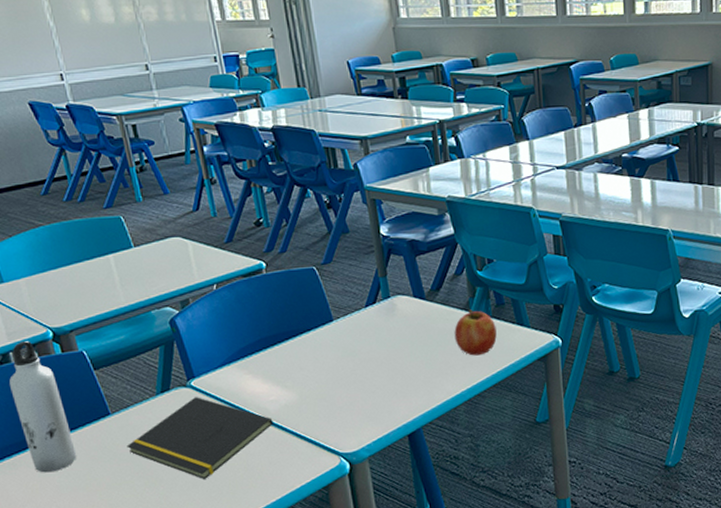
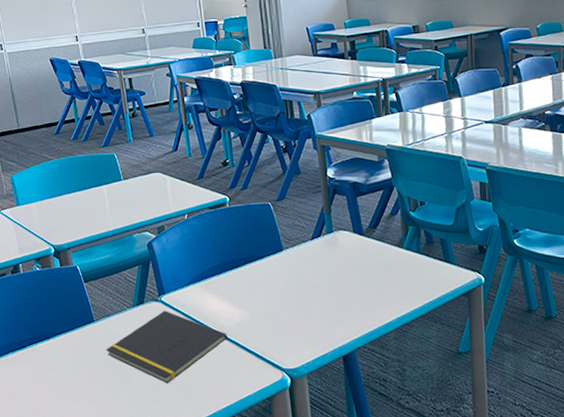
water bottle: present [9,341,77,473] -> none [18,255,66,368]
fruit: present [454,309,497,356] -> none [388,246,426,288]

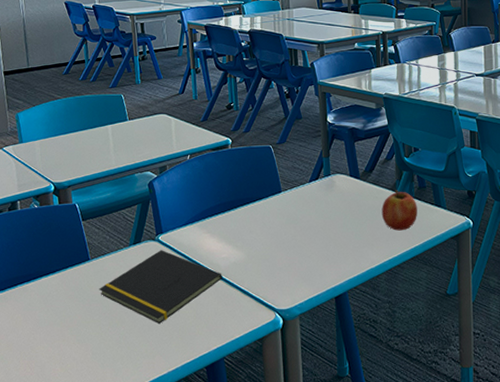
fruit: none [388,246,426,288] -> present [381,190,417,231]

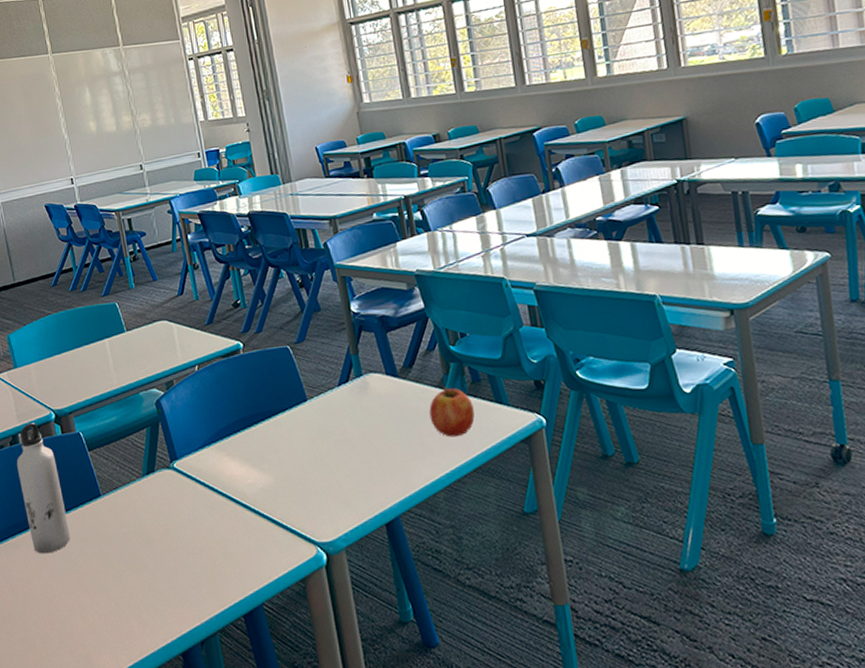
water bottle: none [13,193,58,307] -> present [17,423,71,554]
notepad: present [99,250,222,324] -> none [114,479,250,566]

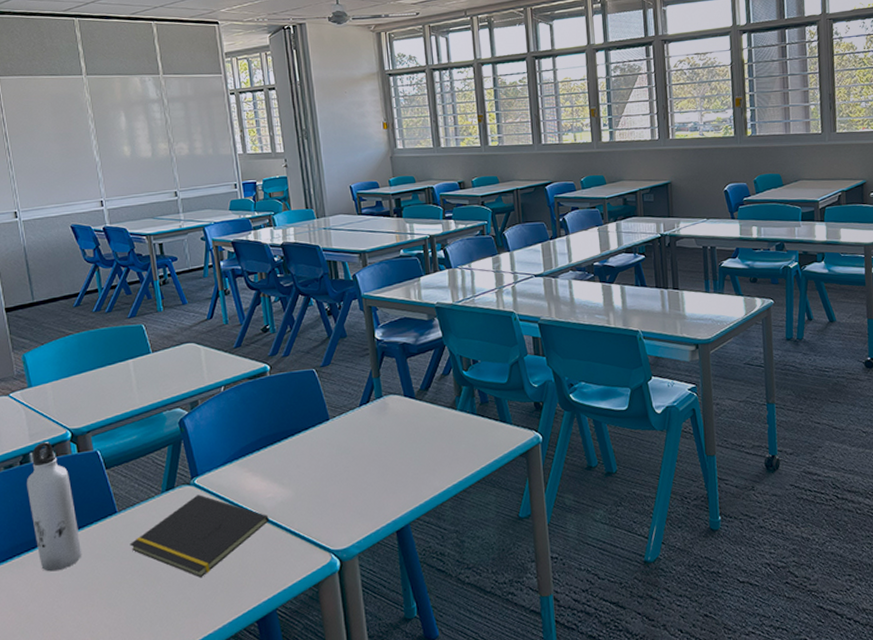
notepad: none [114,479,250,566] -> present [130,495,269,577]
fruit: present [429,387,475,437] -> none [441,407,481,452]

